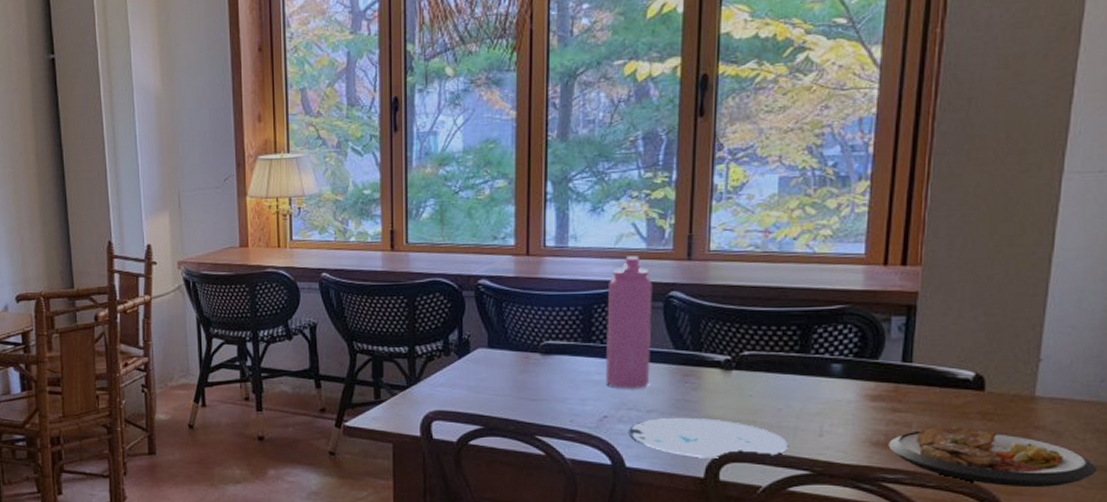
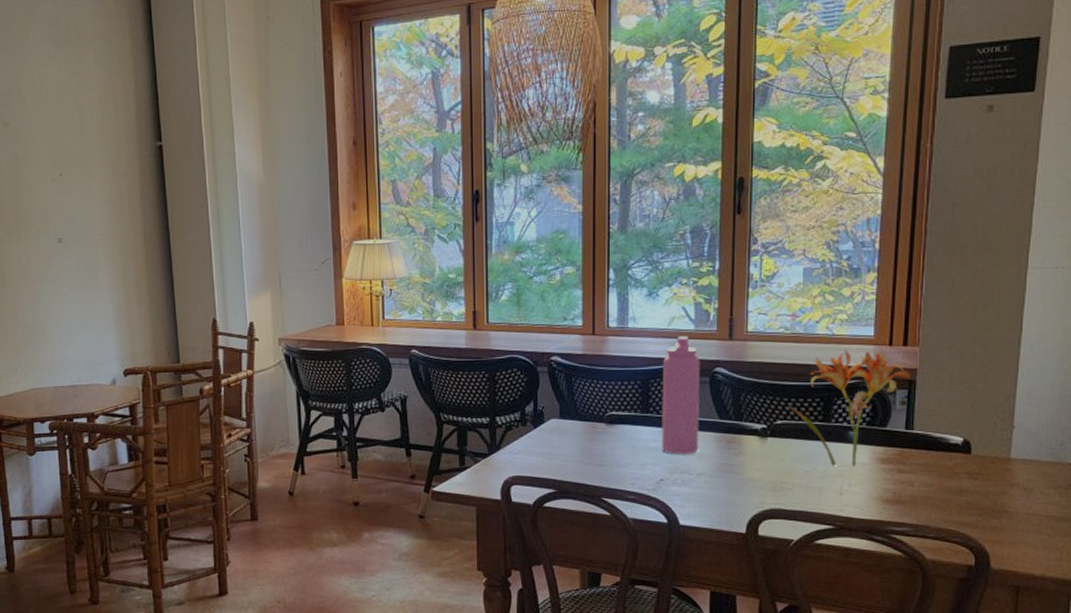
plate: present [629,418,789,458] -> none [682,480,815,516]
flower: none [757,268,910,405] -> present [788,348,910,467]
plate: present [888,426,1097,487] -> none [896,484,1060,536]

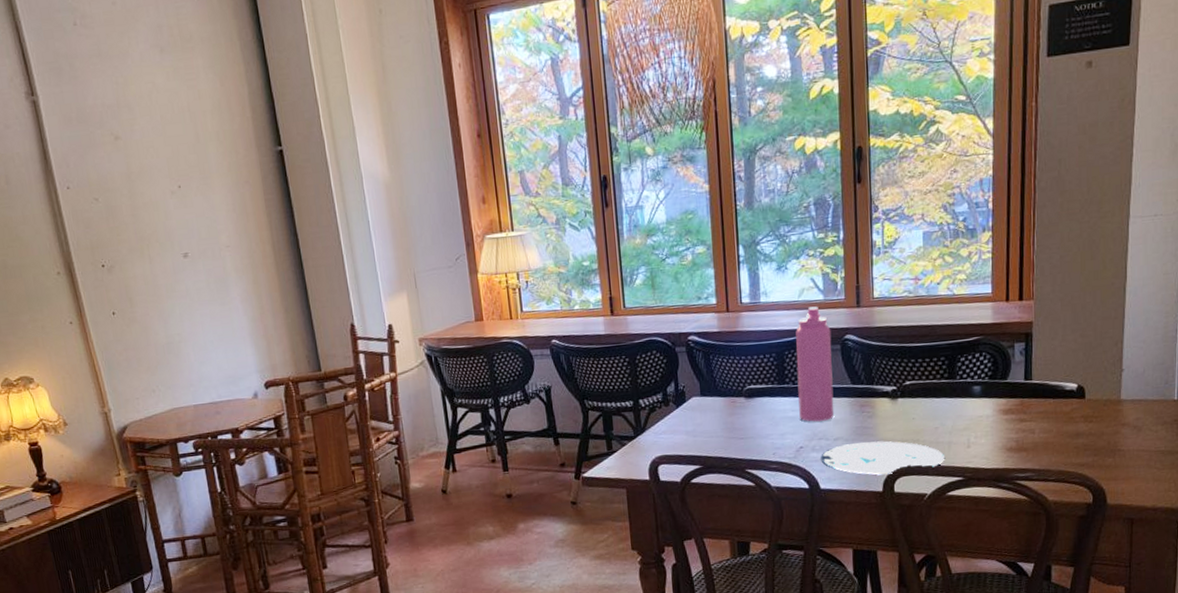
plate: none [682,480,815,516] -> present [821,441,945,475]
flower: present [788,348,910,467] -> none [915,304,1027,421]

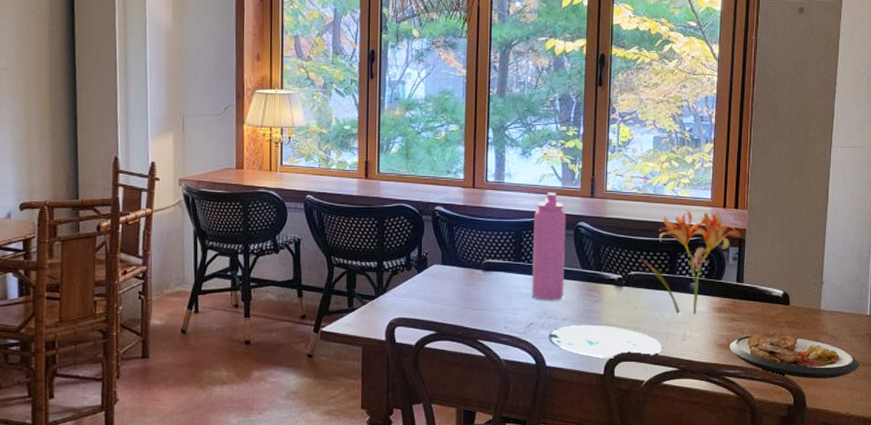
flower: none [915,304,1027,421] -> present [640,209,741,315]
plate: none [1019,429,1167,474] -> present [729,332,860,378]

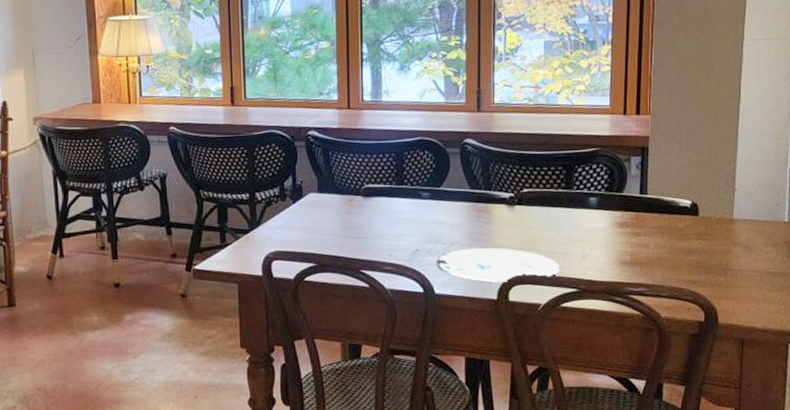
water bottle: present [532,192,566,300] -> none [415,108,452,225]
flower: present [640,209,741,315] -> none [533,117,643,232]
plate: present [729,332,860,378] -> none [633,245,777,293]

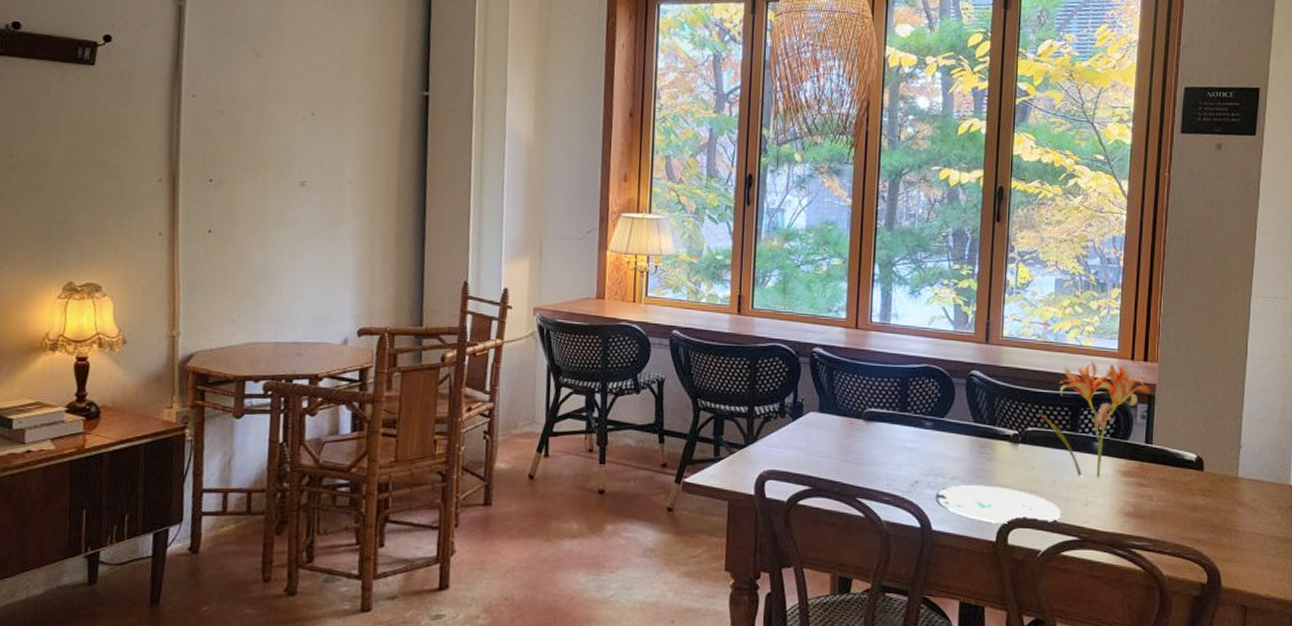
flower: none [533,117,643,232] -> present [1038,360,1150,479]

